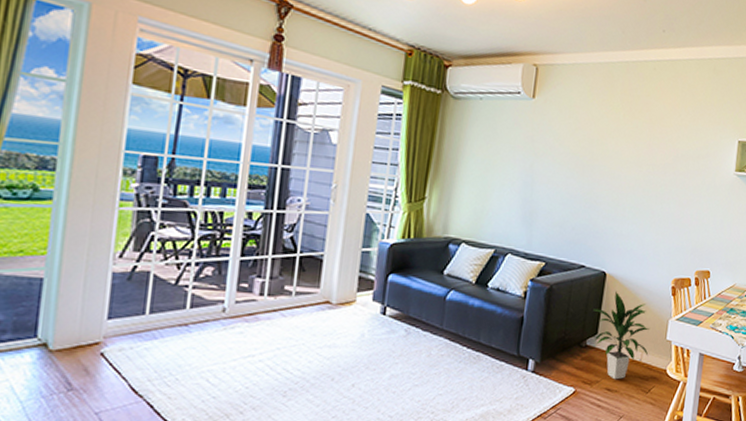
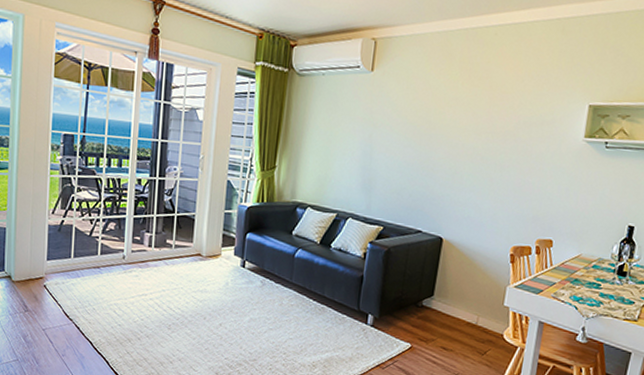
indoor plant: present [593,291,651,380] -> none [429,256,487,340]

